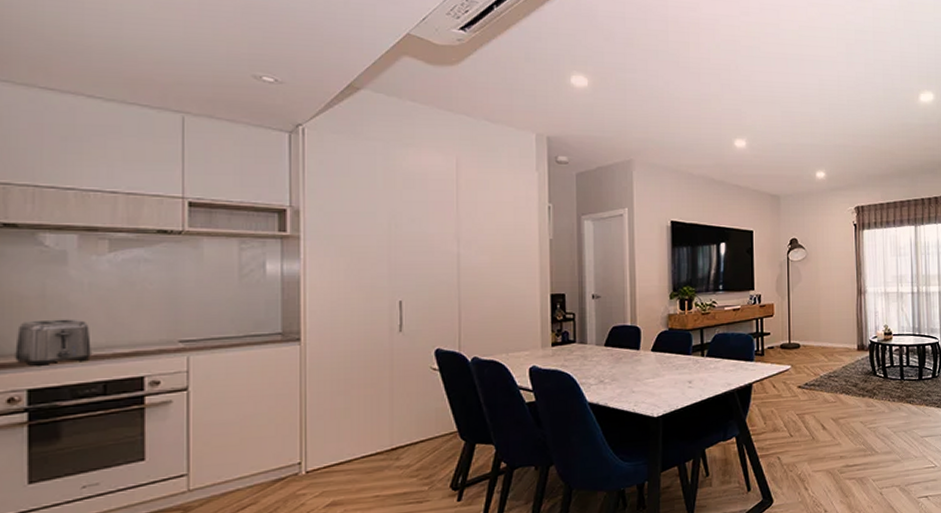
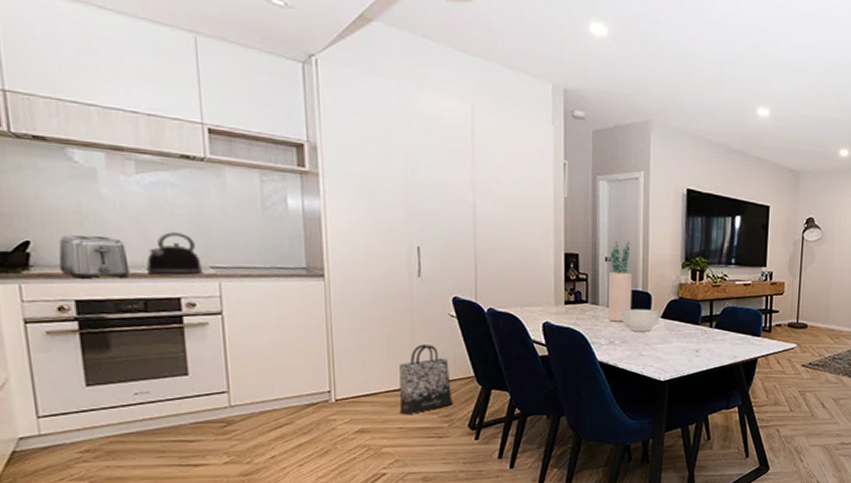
kettle: none [109,307,172,355] -> present [145,231,204,276]
shopping bag: none [376,402,434,480] -> present [399,344,453,414]
vase: none [596,276,621,360] -> present [608,241,633,322]
bowl: none [610,343,650,368] -> present [621,308,660,332]

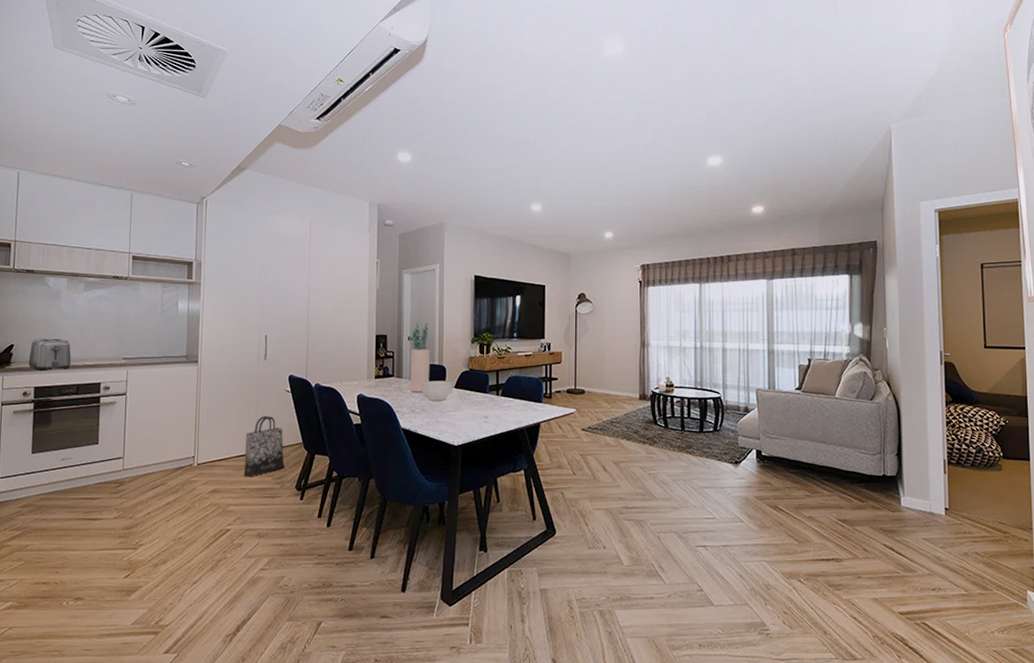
kettle: present [145,231,204,276] -> none [81,332,118,366]

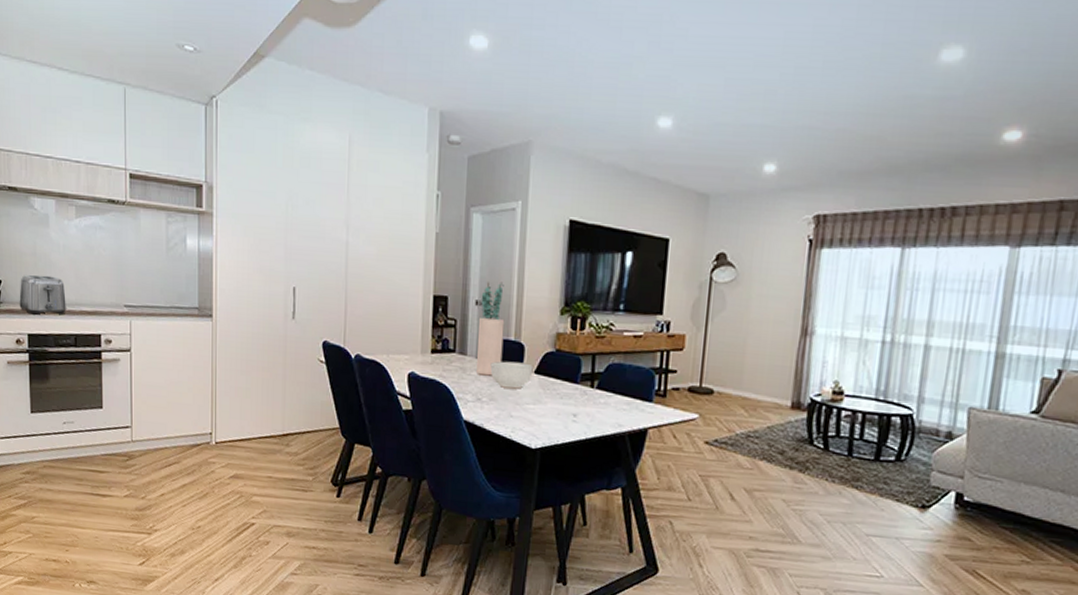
shopping bag: present [243,416,285,476] -> none [269,390,318,463]

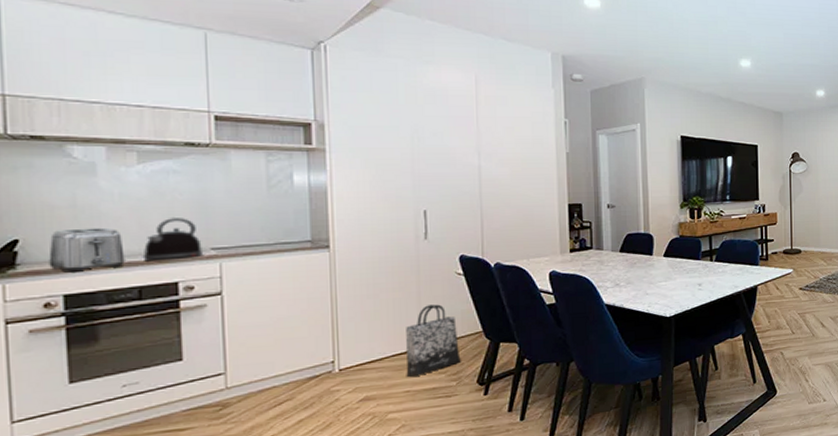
kettle: none [77,271,119,314] -> present [142,216,204,262]
shopping bag: none [269,390,318,463] -> present [406,304,461,377]
vase: present [476,281,505,376] -> none [611,187,635,265]
bowl: present [490,361,533,389] -> none [625,249,662,272]

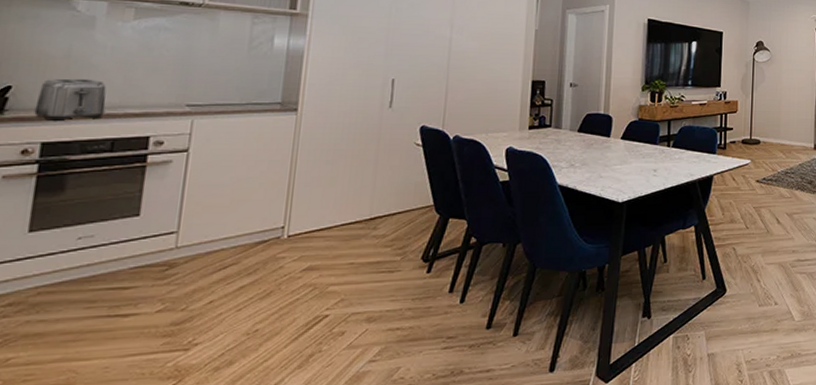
kettle: present [142,216,204,262] -> none [121,72,179,115]
shopping bag: present [406,304,461,377] -> none [352,174,409,248]

